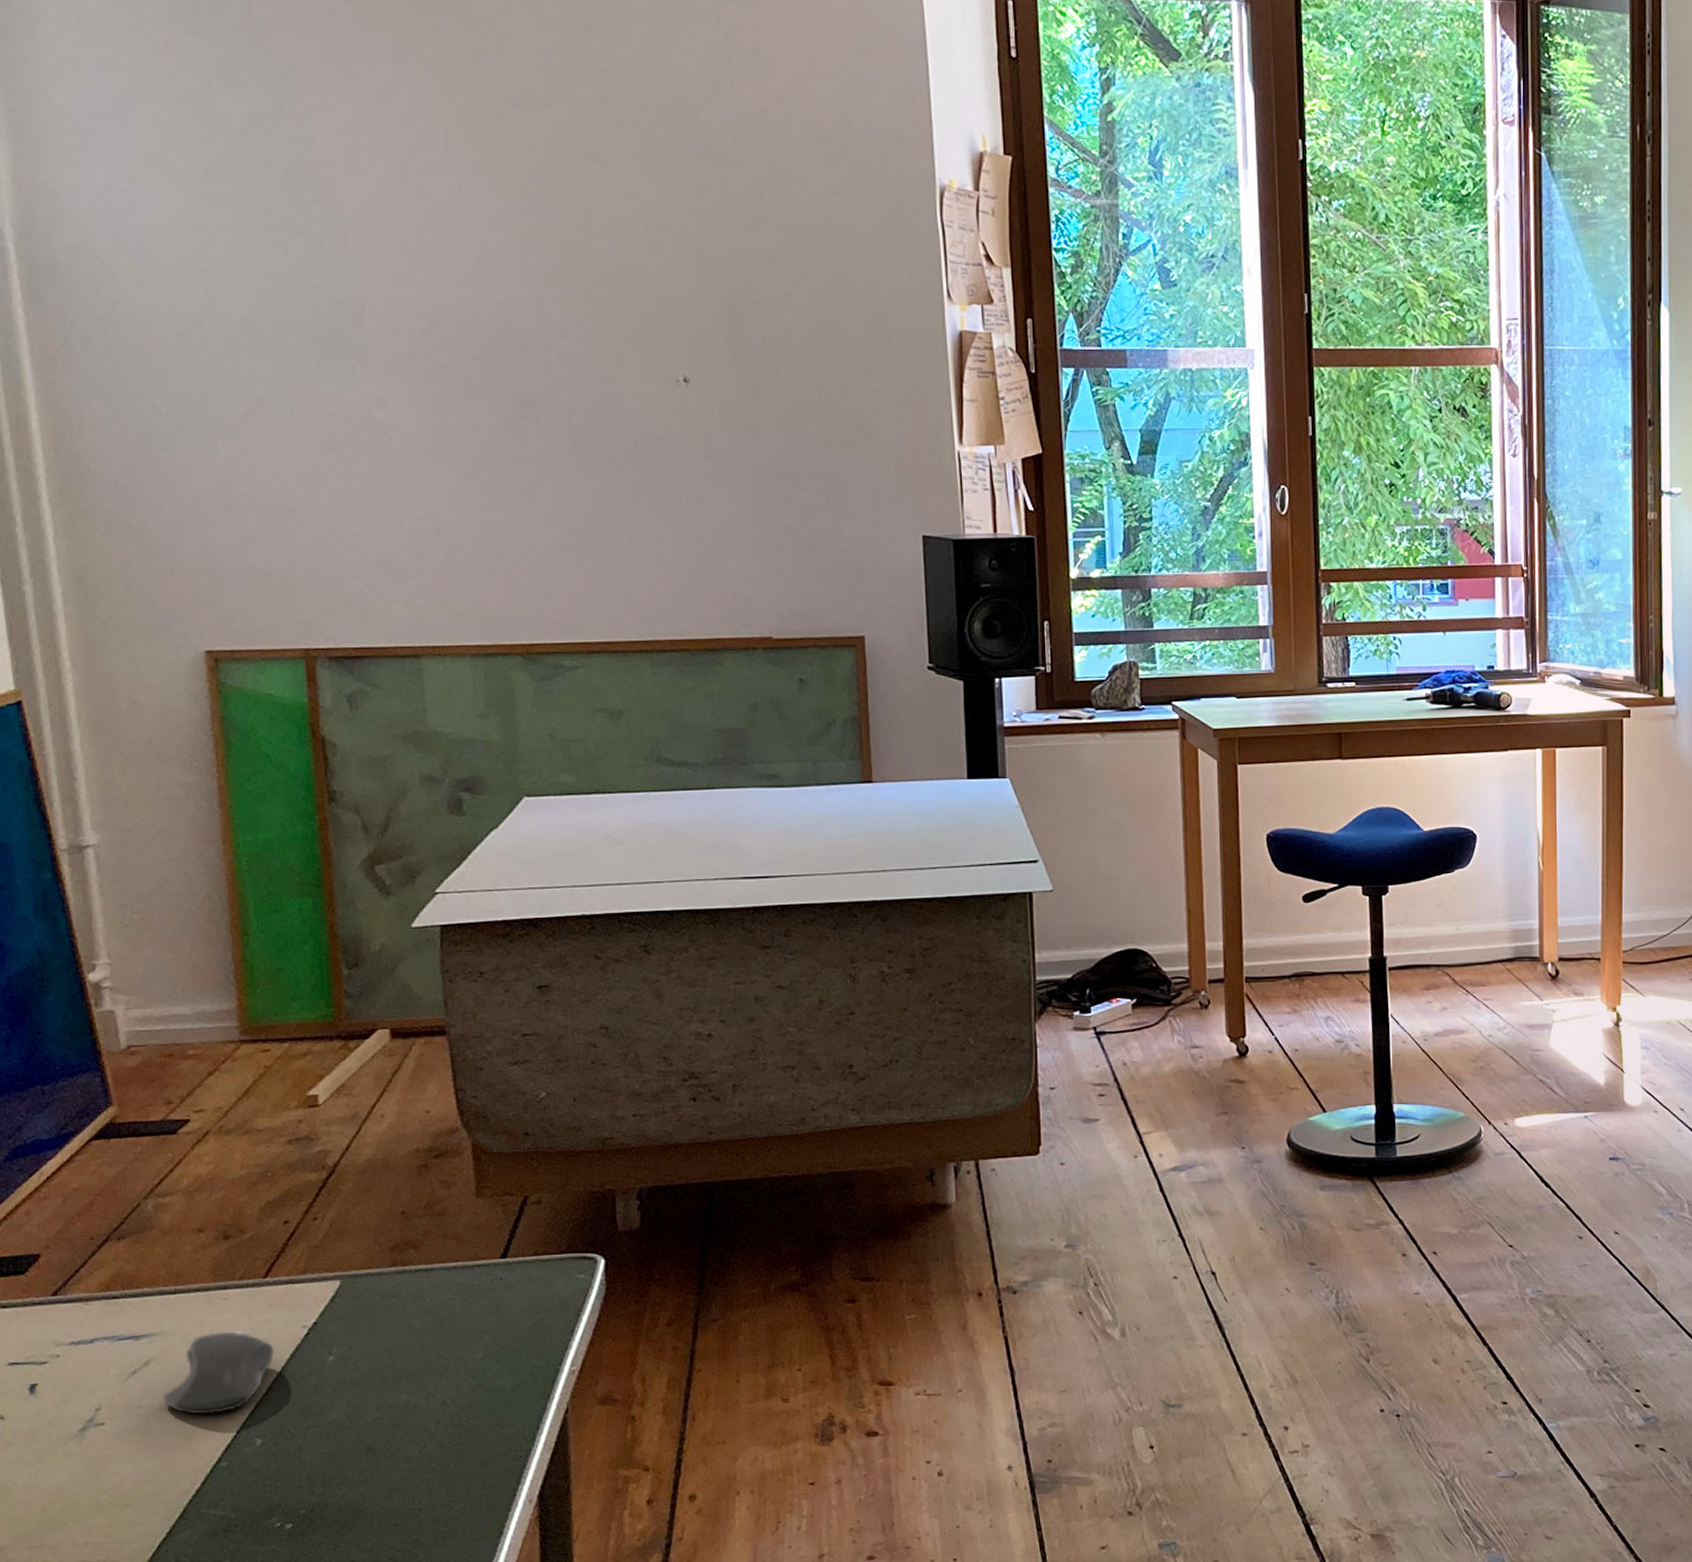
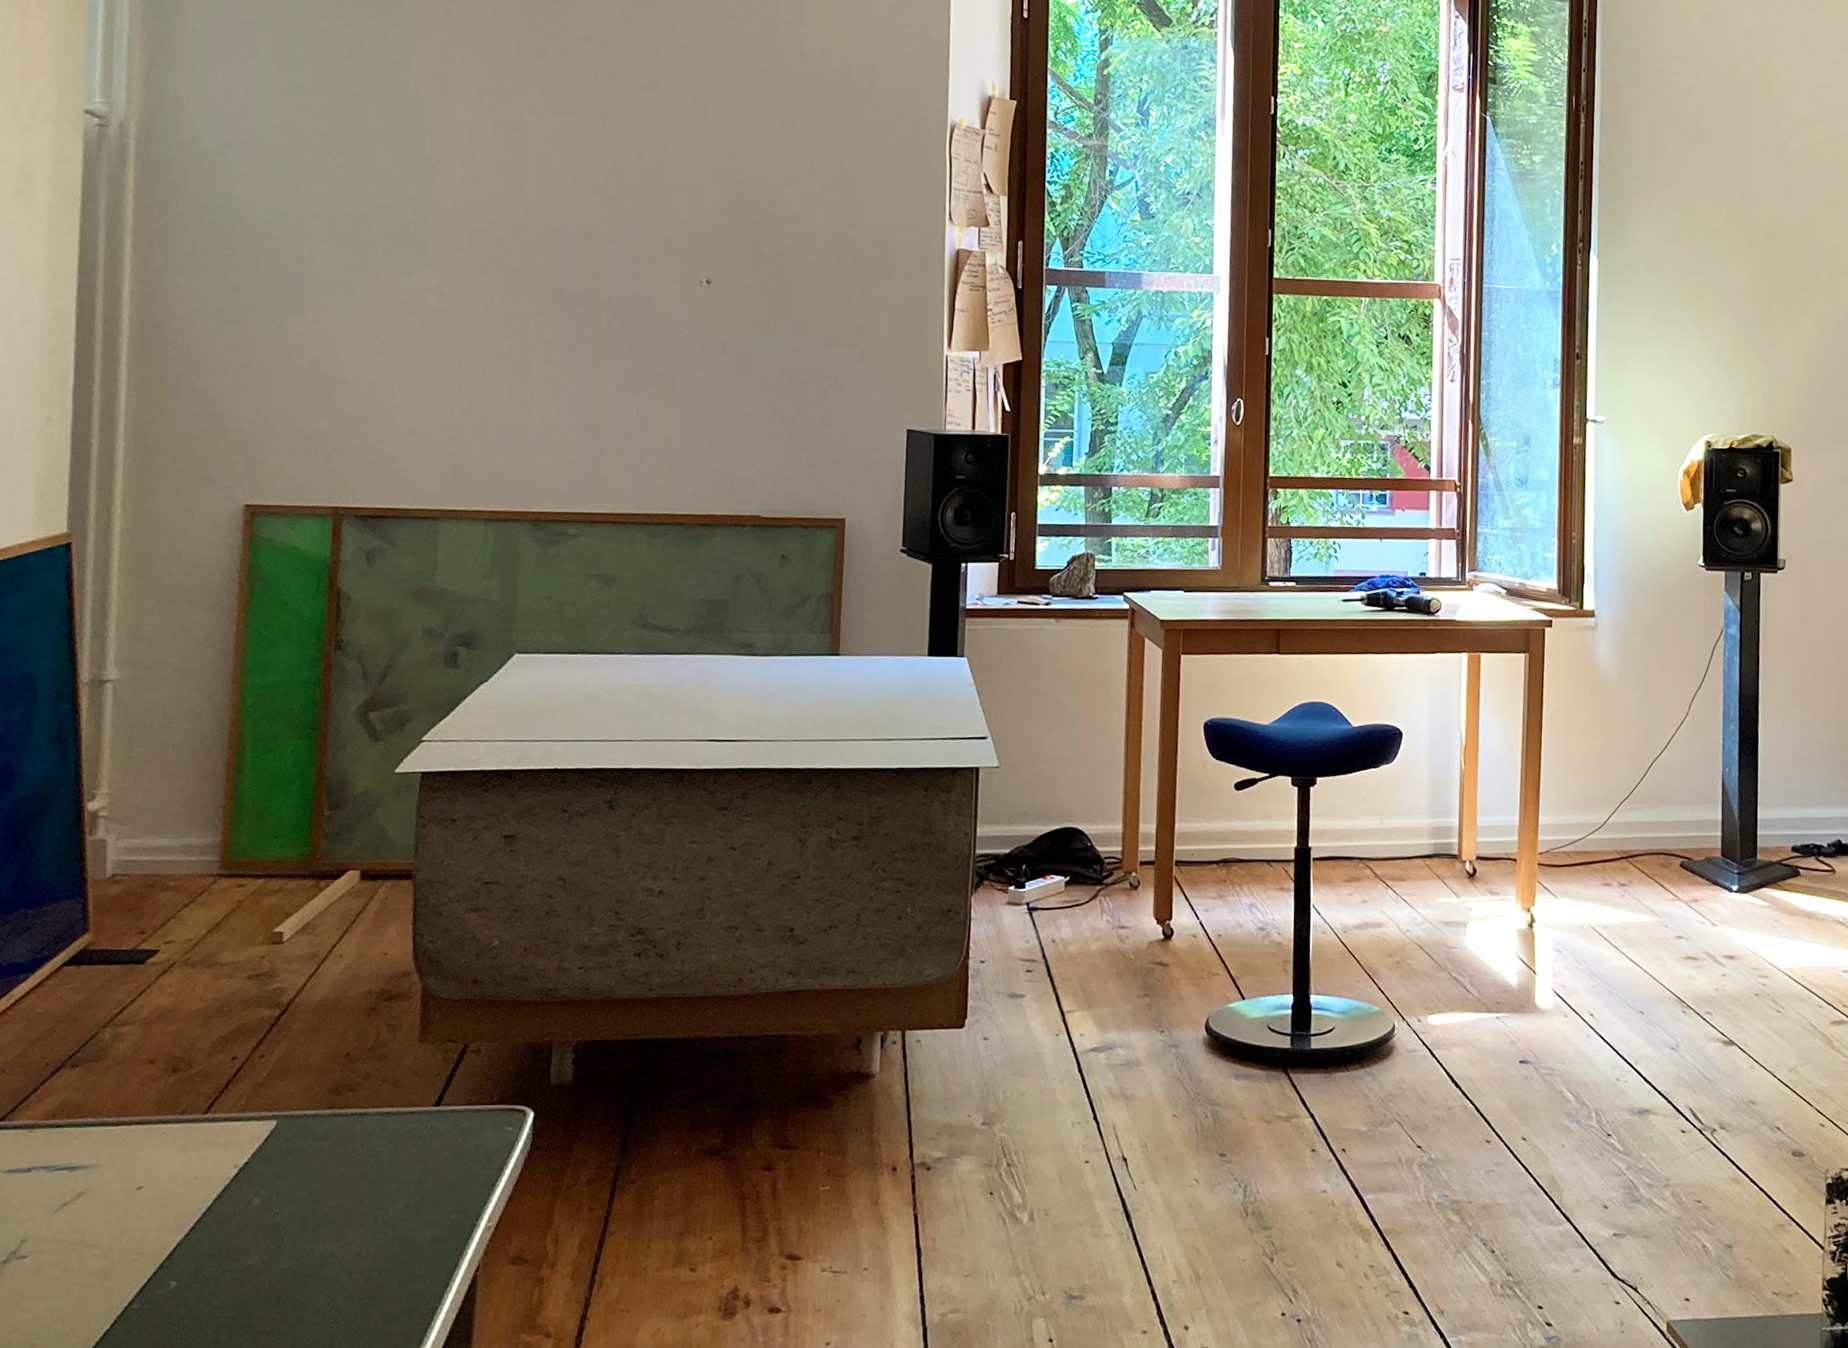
computer mouse: present [163,1331,275,1415] -> none [87,1167,204,1253]

